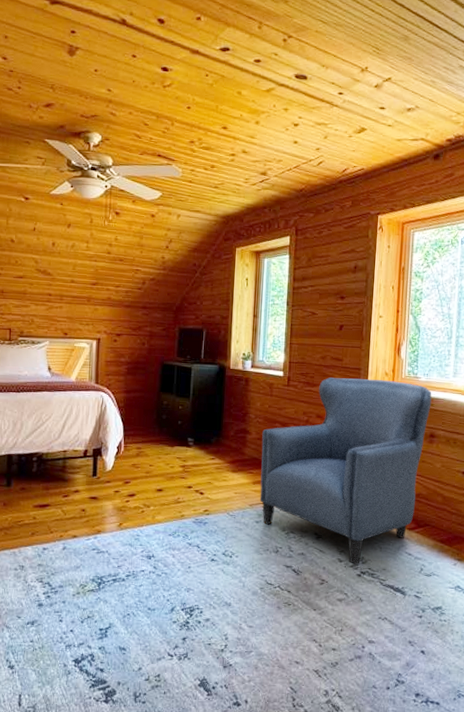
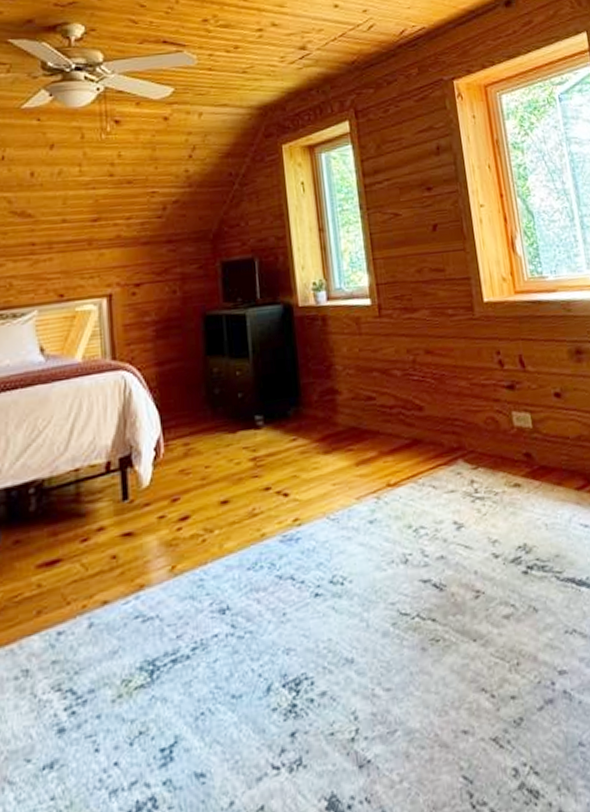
armchair: present [259,377,432,565] -> none [356,286,580,558]

